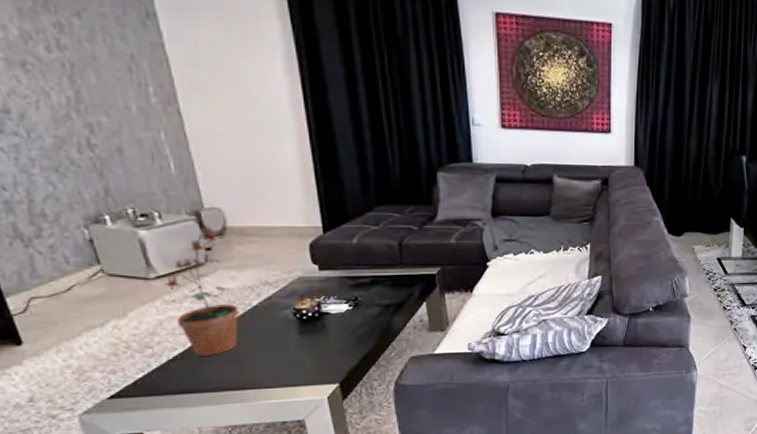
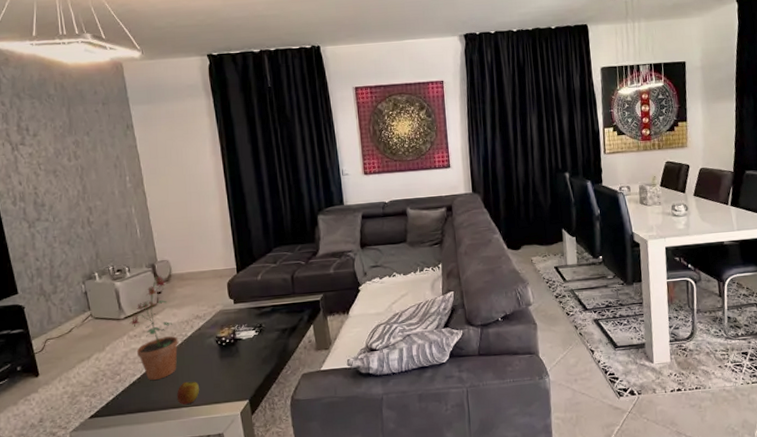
apple: none [238,359,271,387] -> present [177,381,200,405]

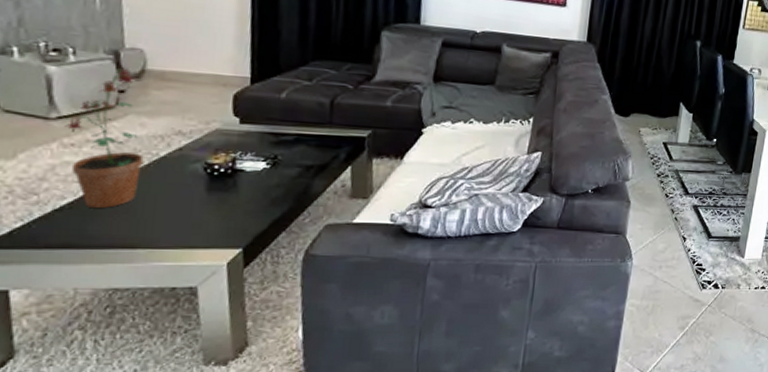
apple: present [177,381,200,405] -> none [130,215,170,246]

